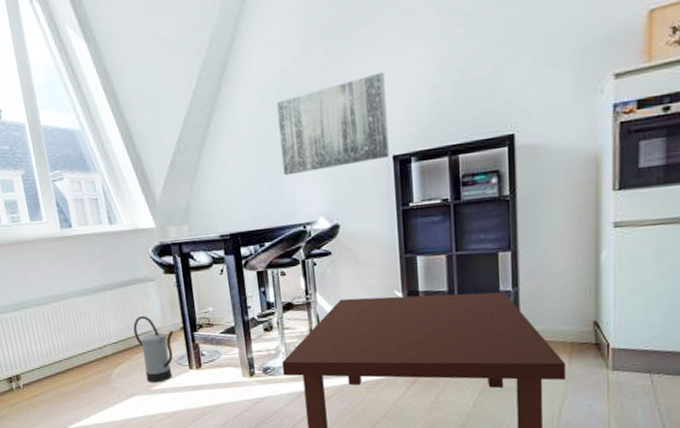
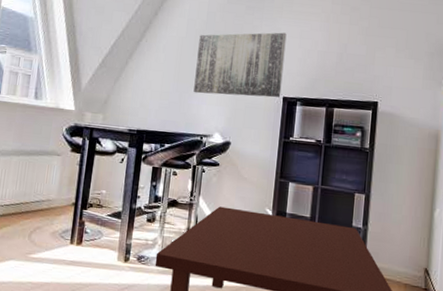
watering can: present [133,316,174,383] -> none [26,185,65,252]

